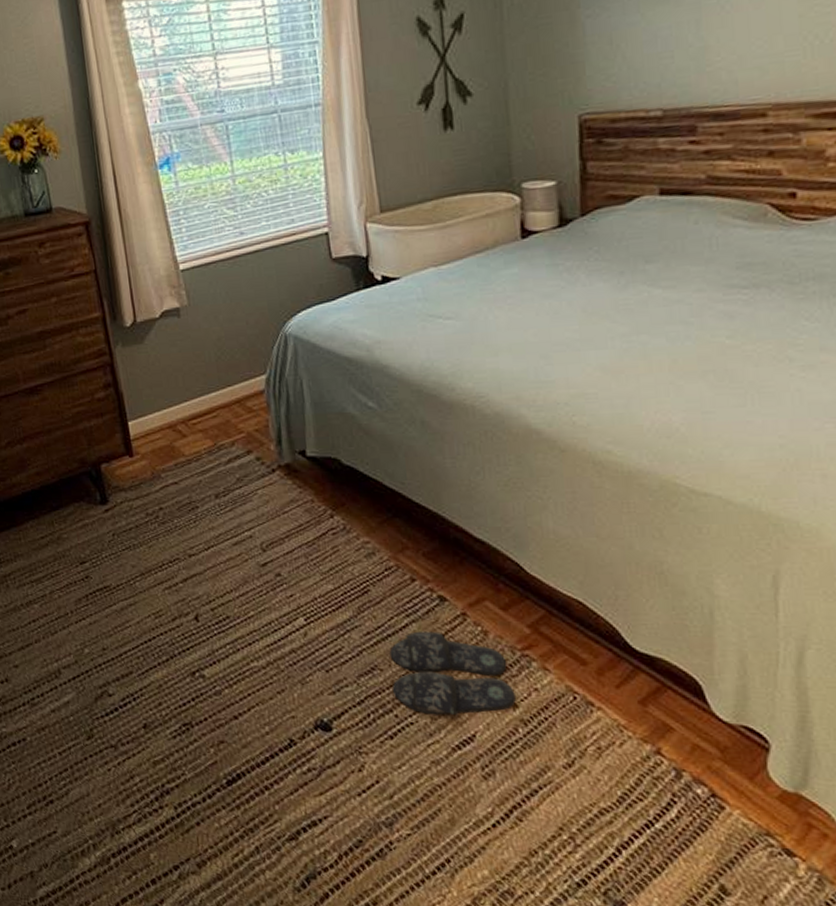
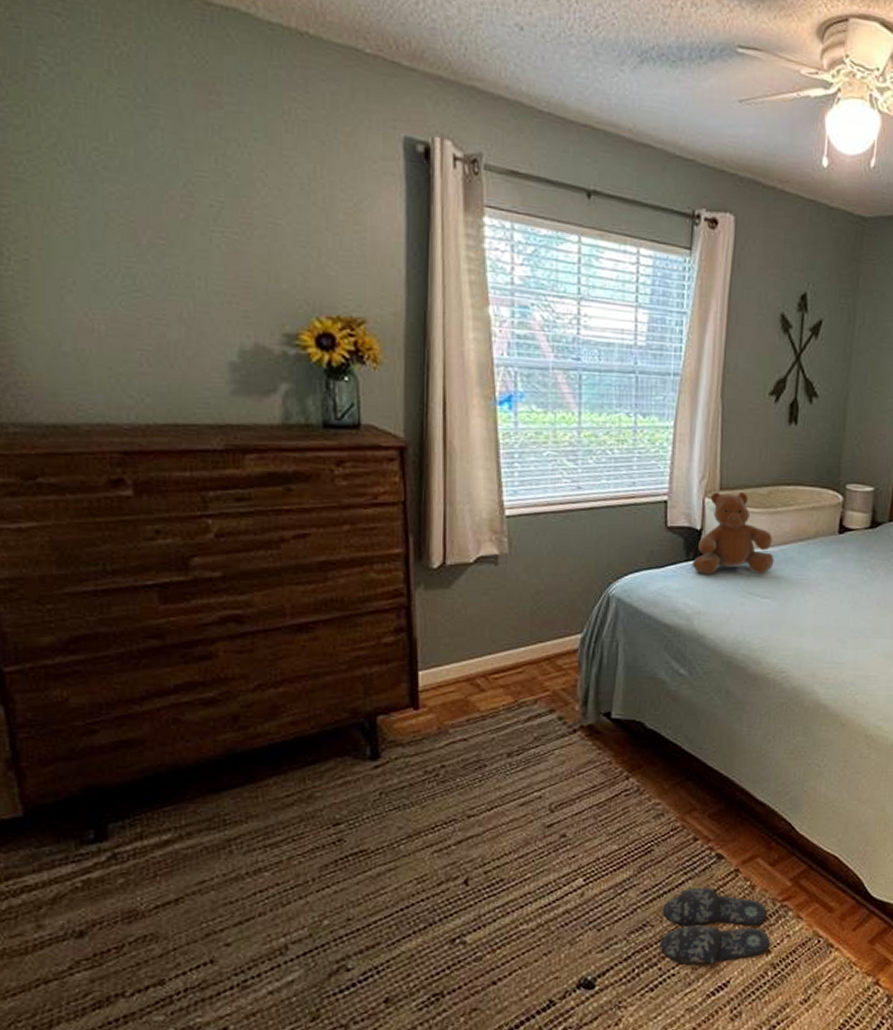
teddy bear: none [363,211,452,302] -> present [692,492,774,574]

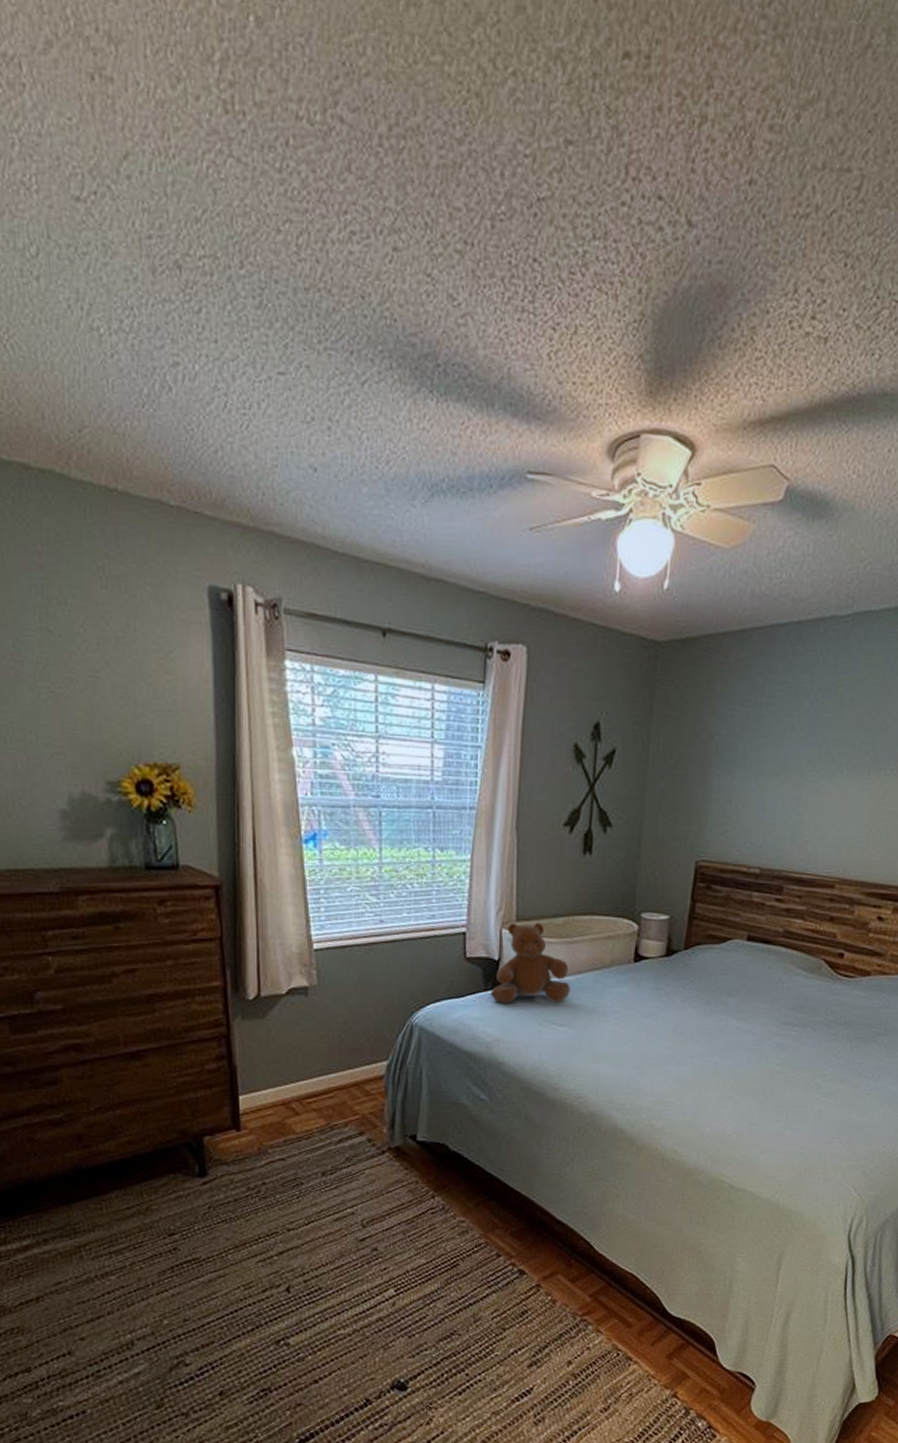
slippers: present [661,887,770,966] -> none [468,1300,571,1373]

